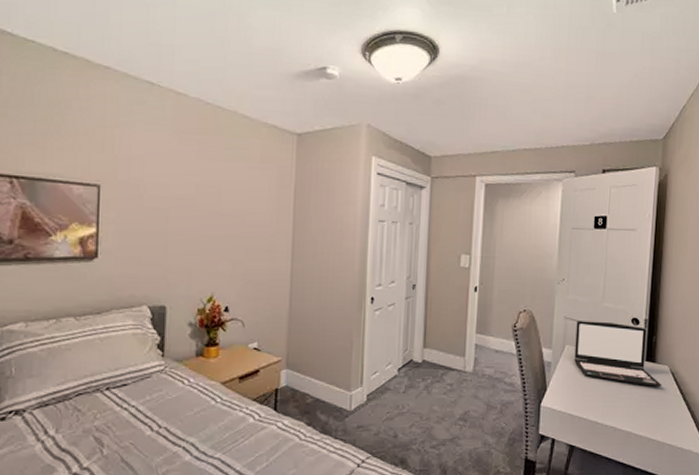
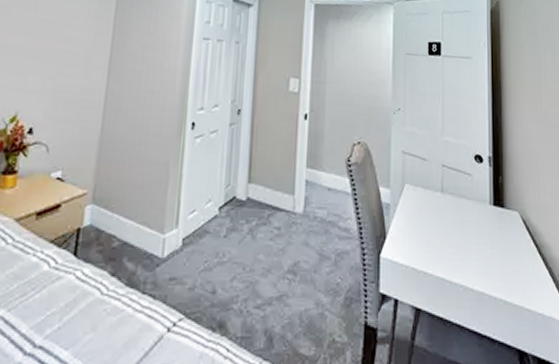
laptop: present [574,321,662,387] -> none [415,156,514,237]

